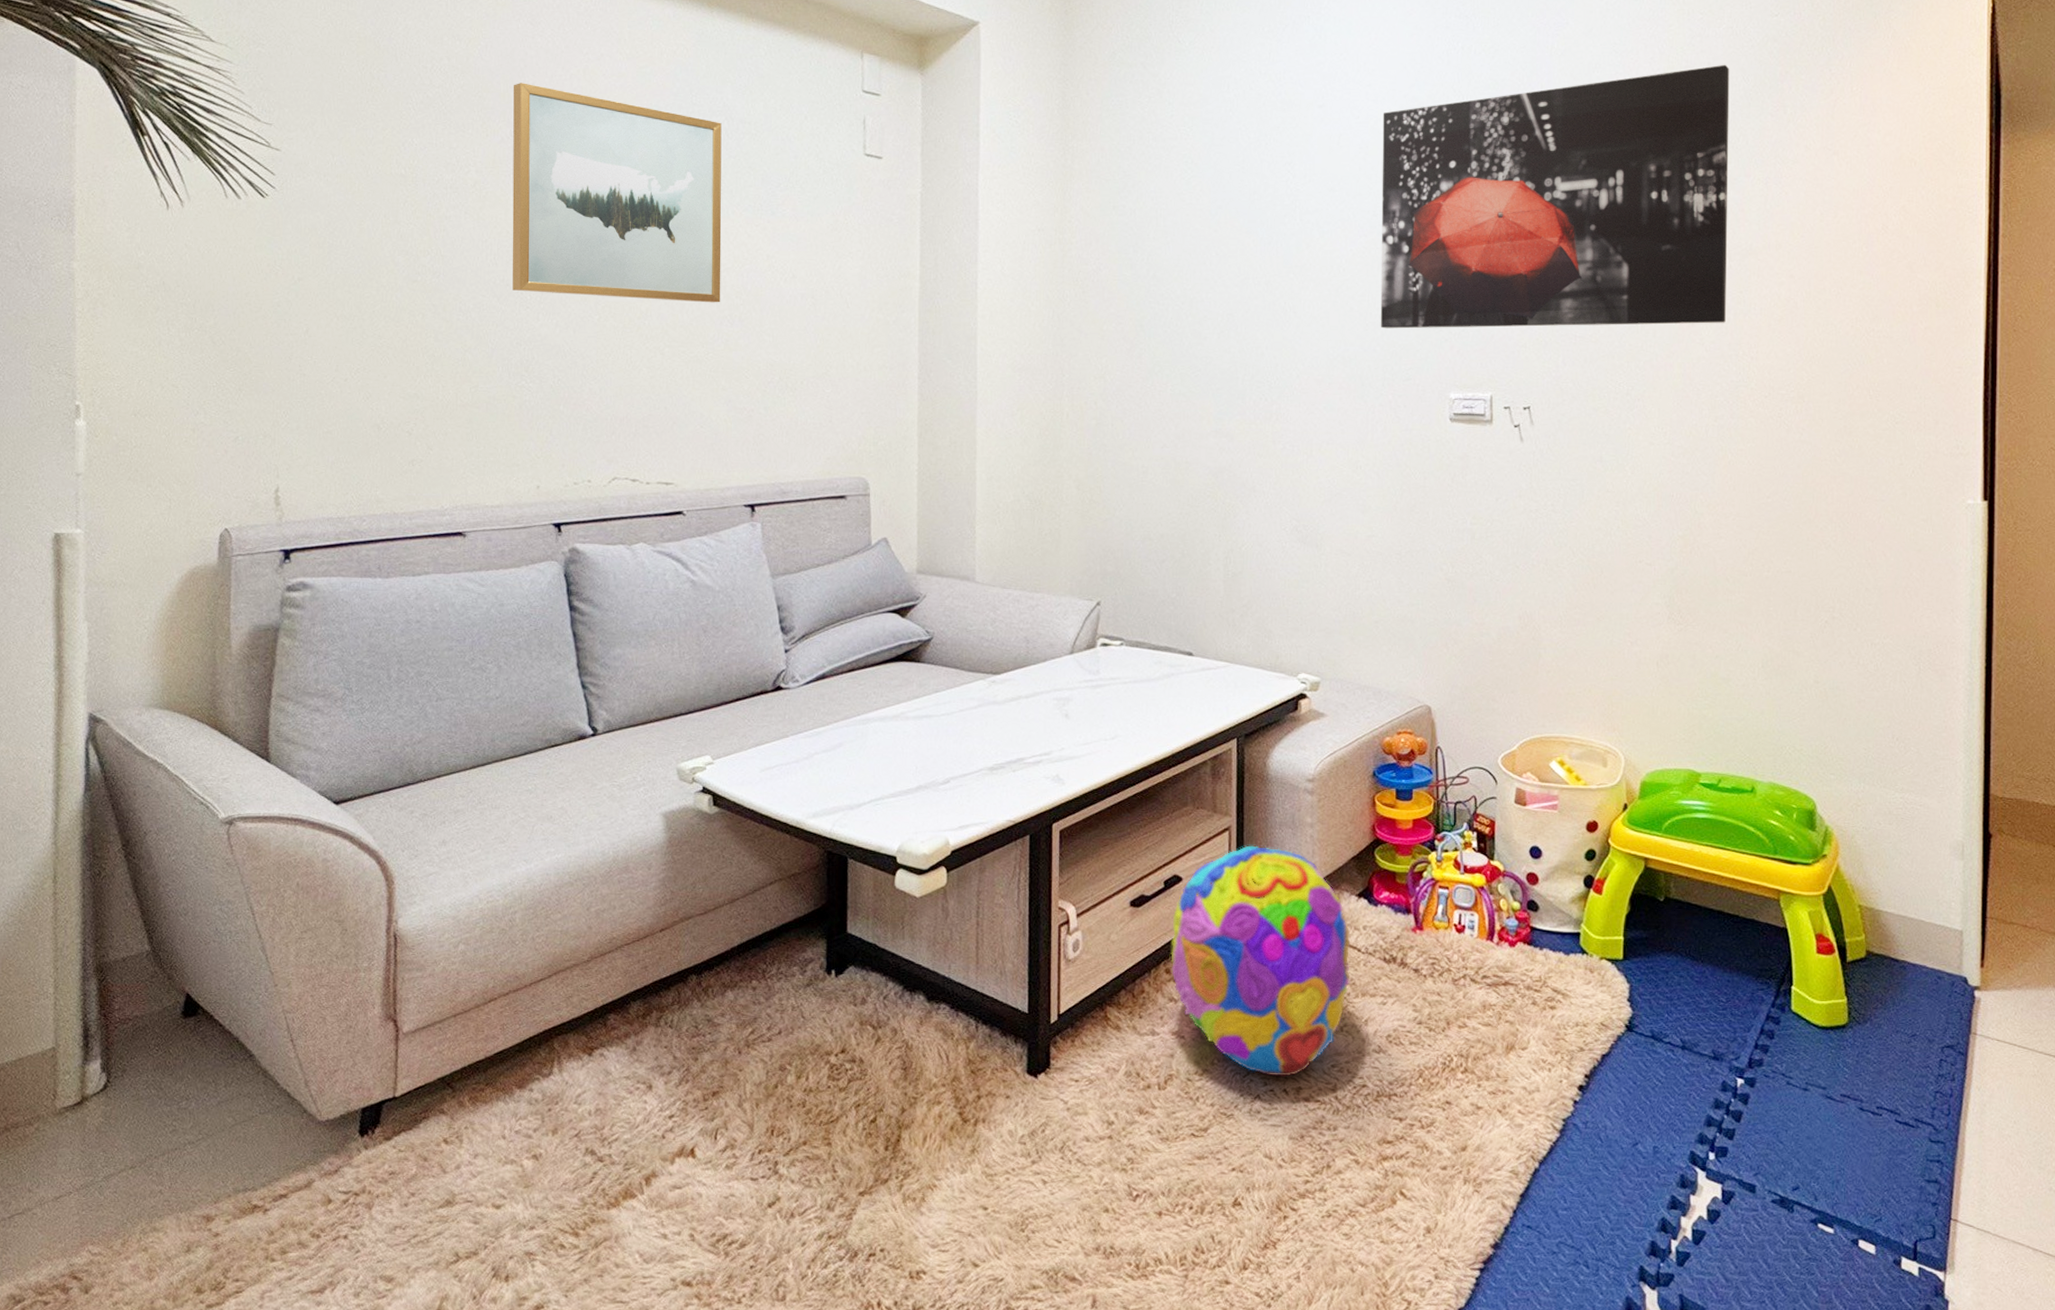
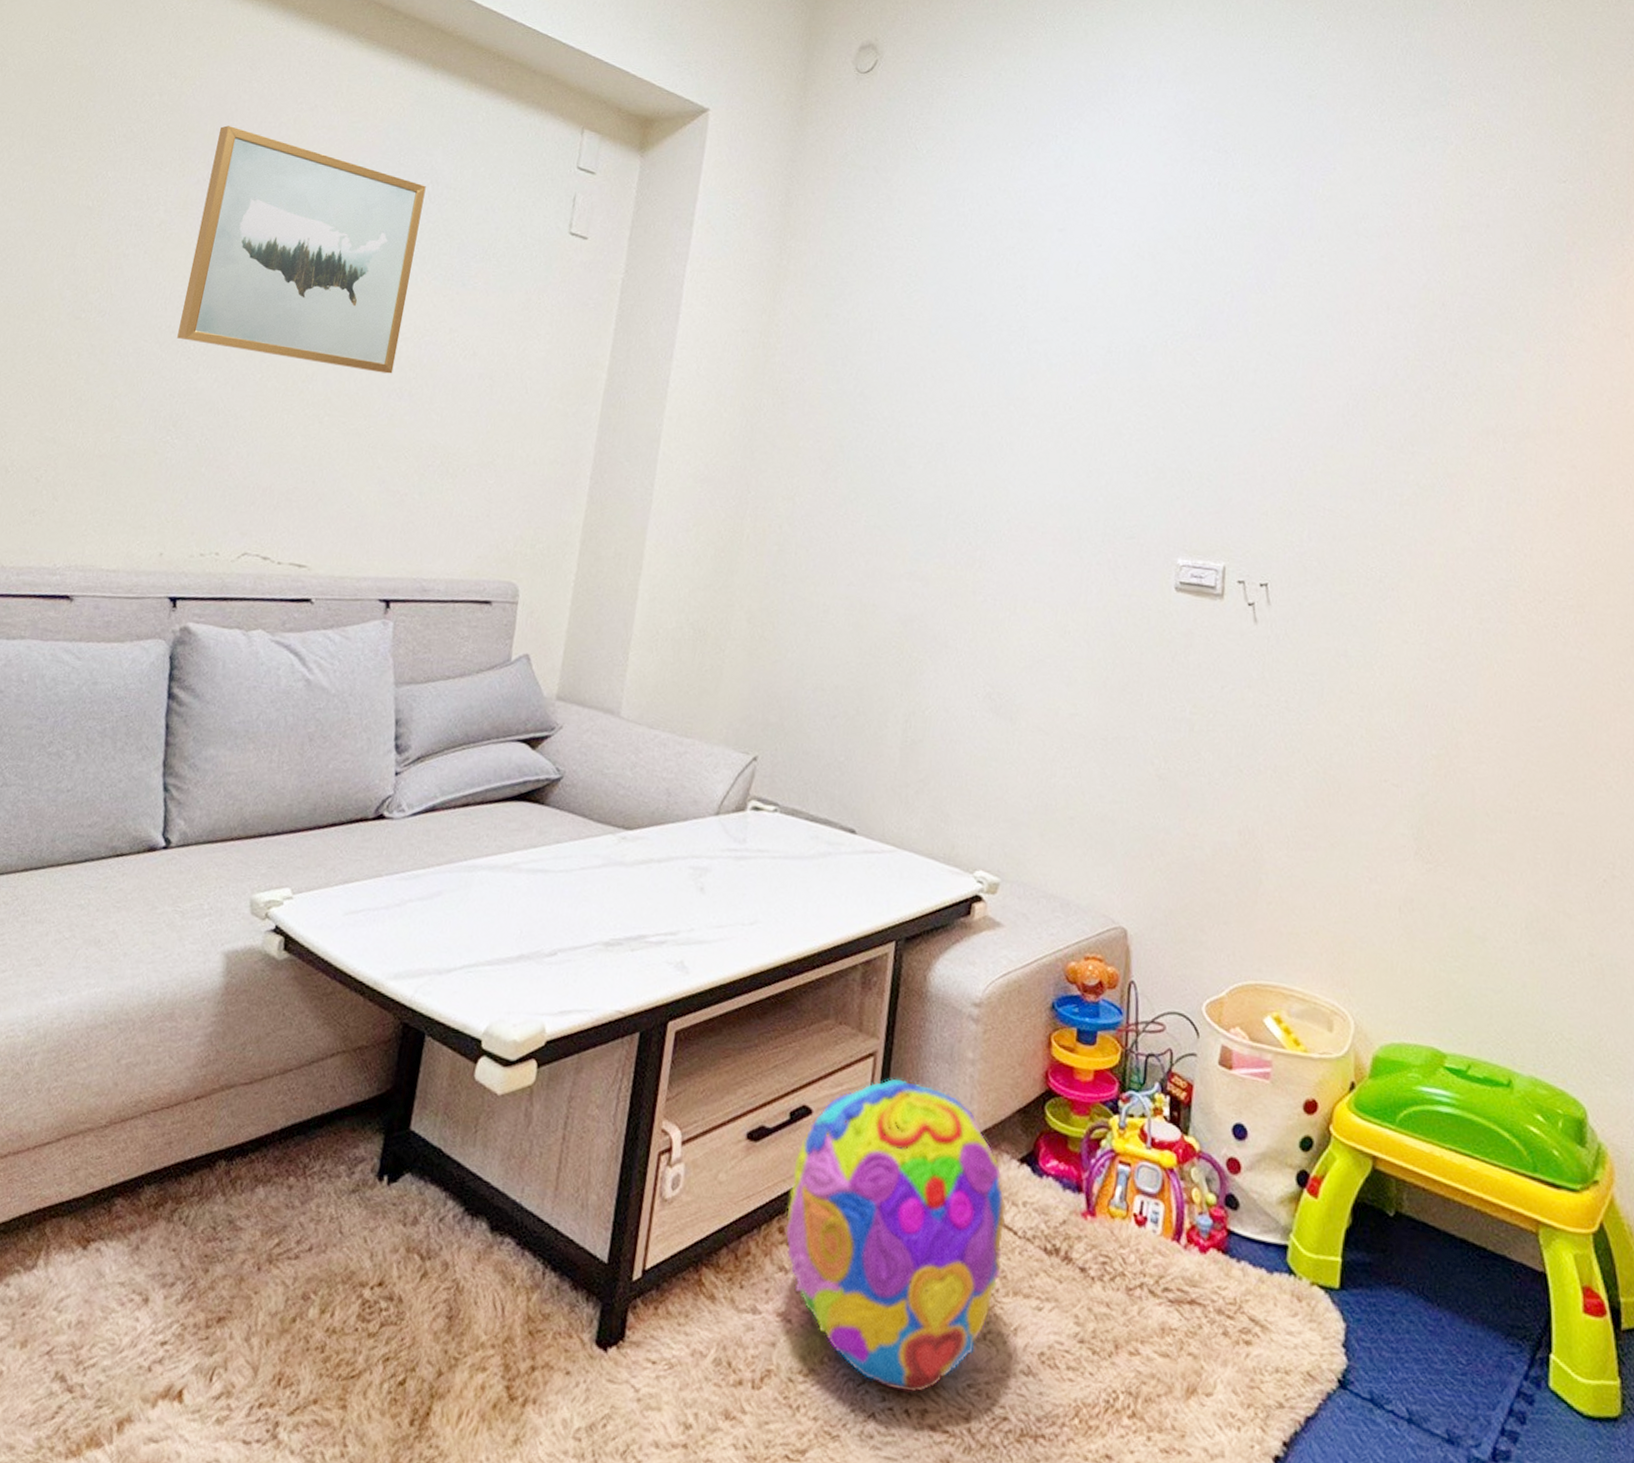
wall art: present [1380,64,1730,329] -> none [1105,227,1511,512]

